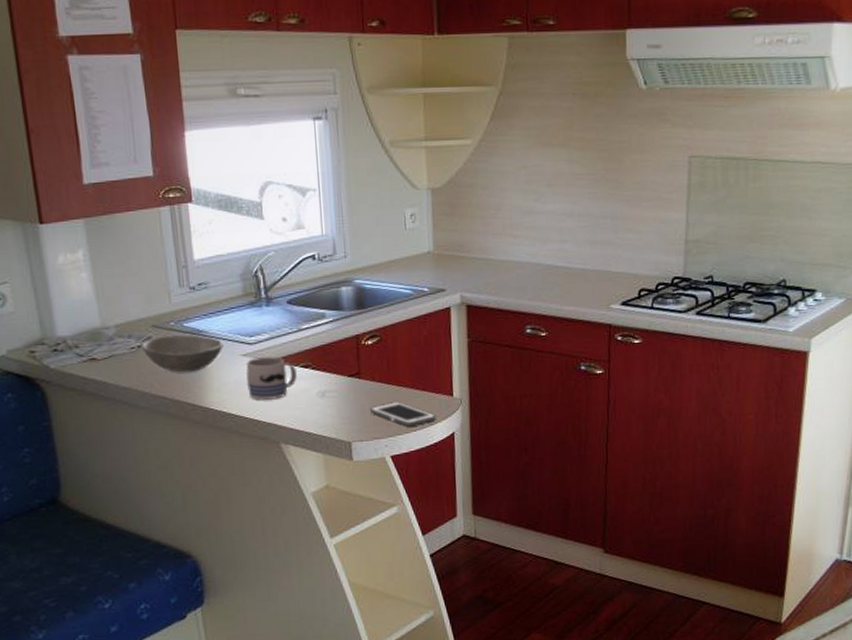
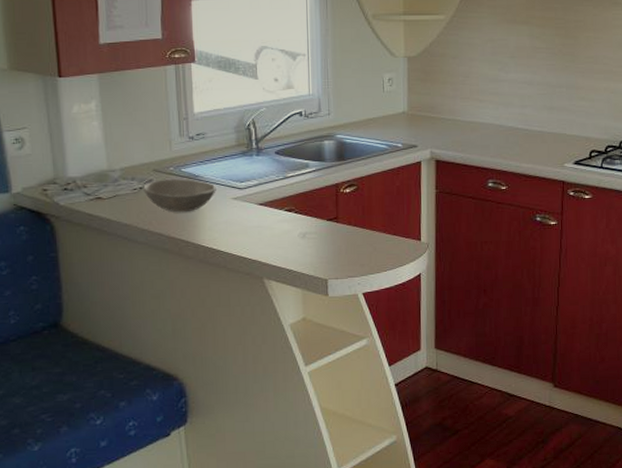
mug: present [246,357,297,400] -> none [235,201,281,239]
cell phone: present [370,402,436,427] -> none [346,244,405,267]

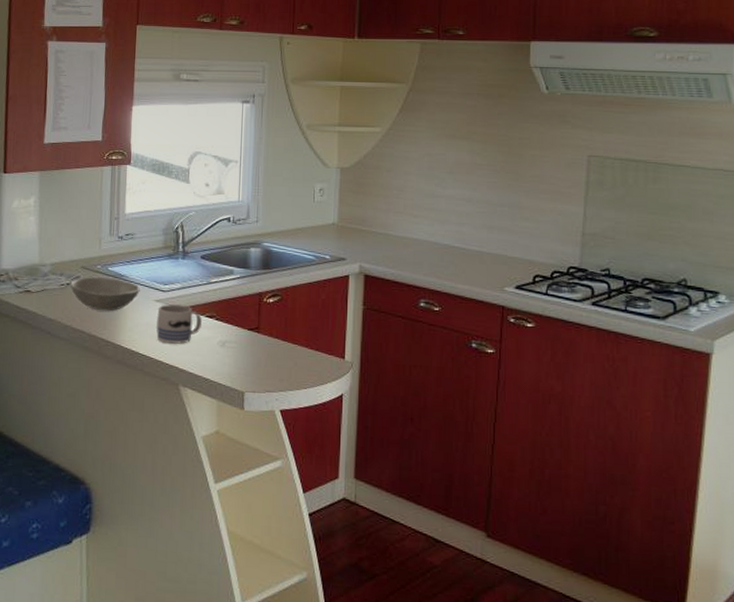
mug: none [235,201,281,239] -> present [155,304,202,344]

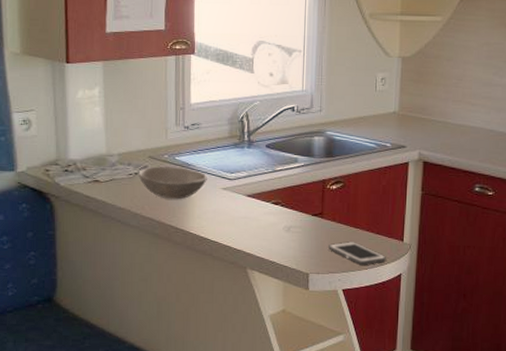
mug: present [155,304,202,344] -> none [223,192,268,230]
cell phone: none [265,358,326,384] -> present [329,241,386,265]

